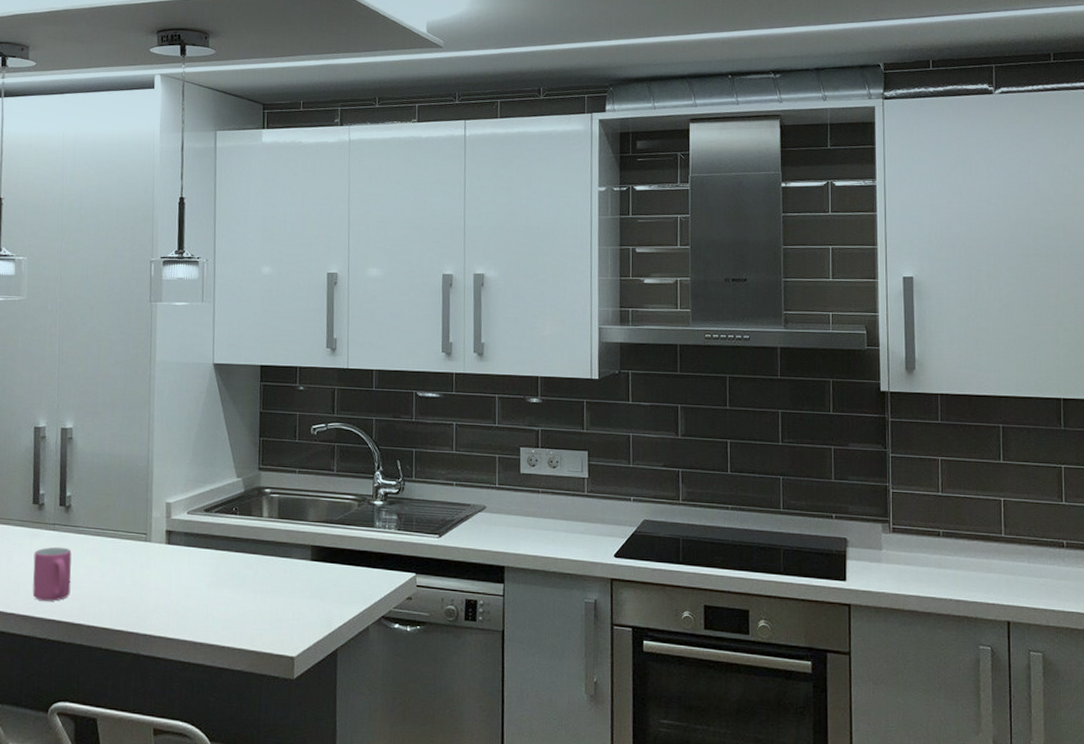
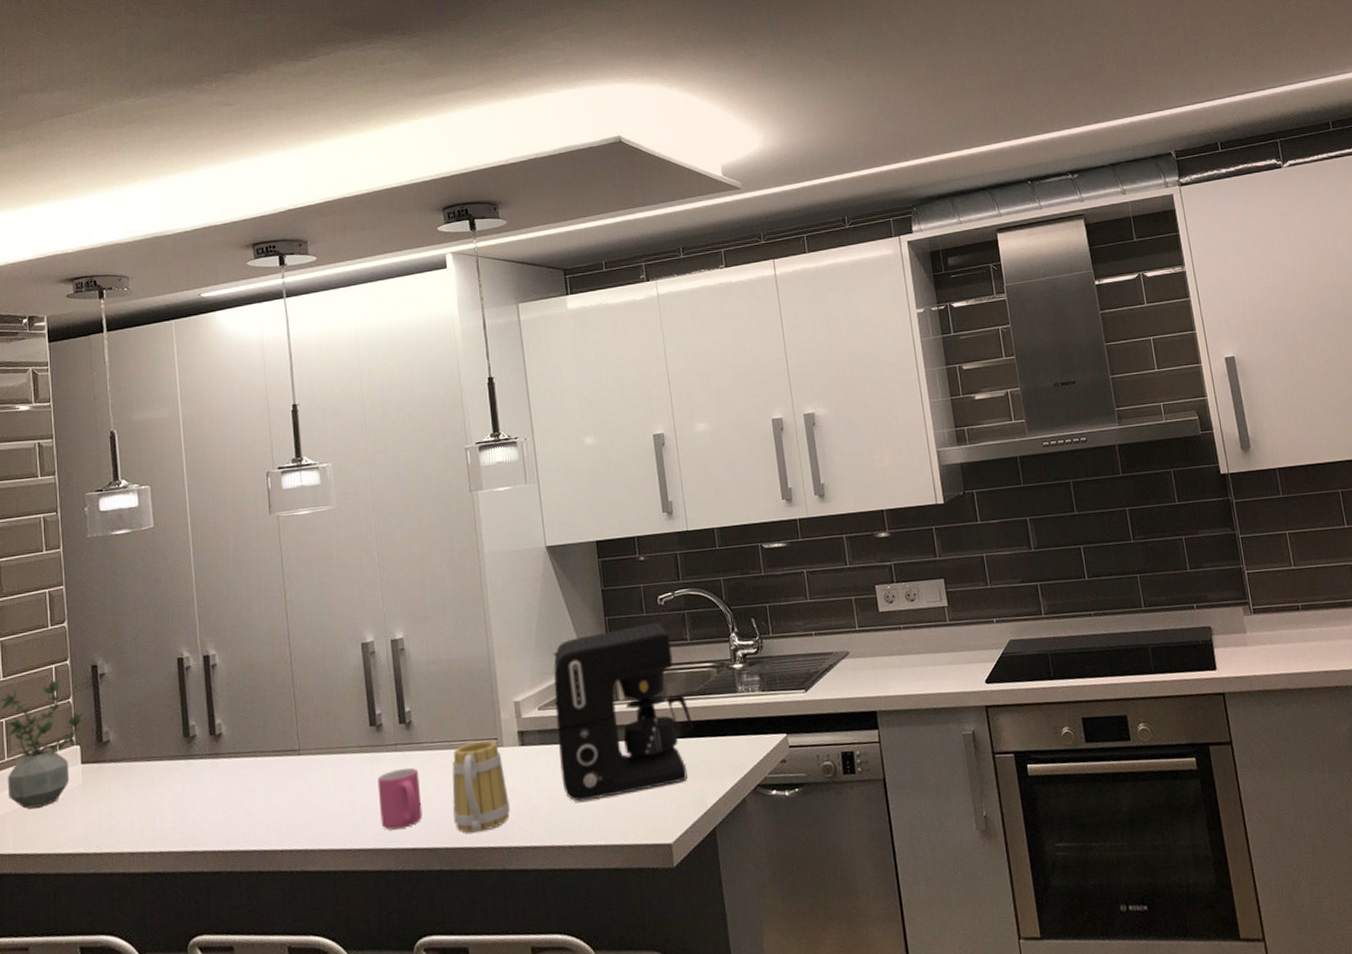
mug: none [98,533,151,616] -> present [452,740,511,833]
coffee maker: none [200,450,329,605] -> present [553,622,693,802]

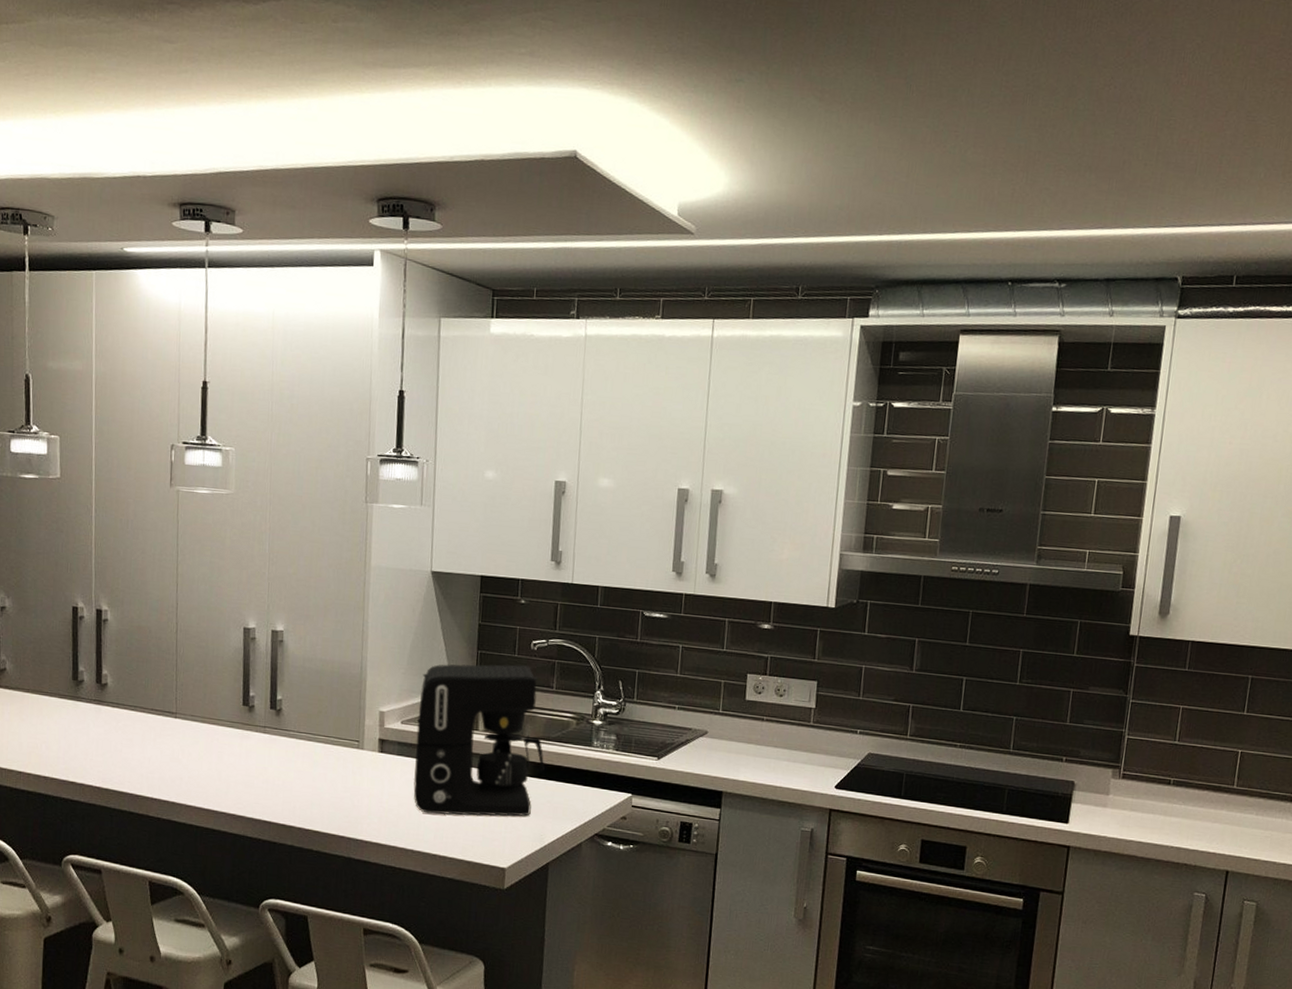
mug: present [377,767,423,830] -> none [243,749,283,803]
mug: present [452,740,511,833] -> none [309,739,362,821]

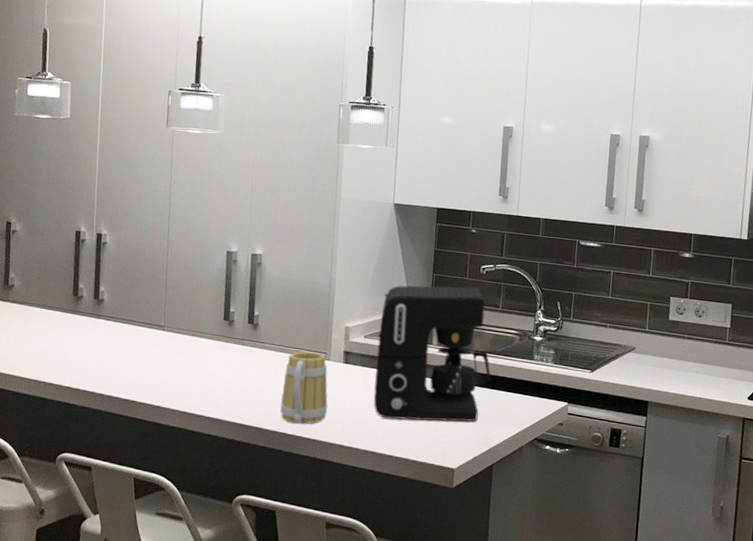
mug: none [309,739,362,821] -> present [280,351,328,424]

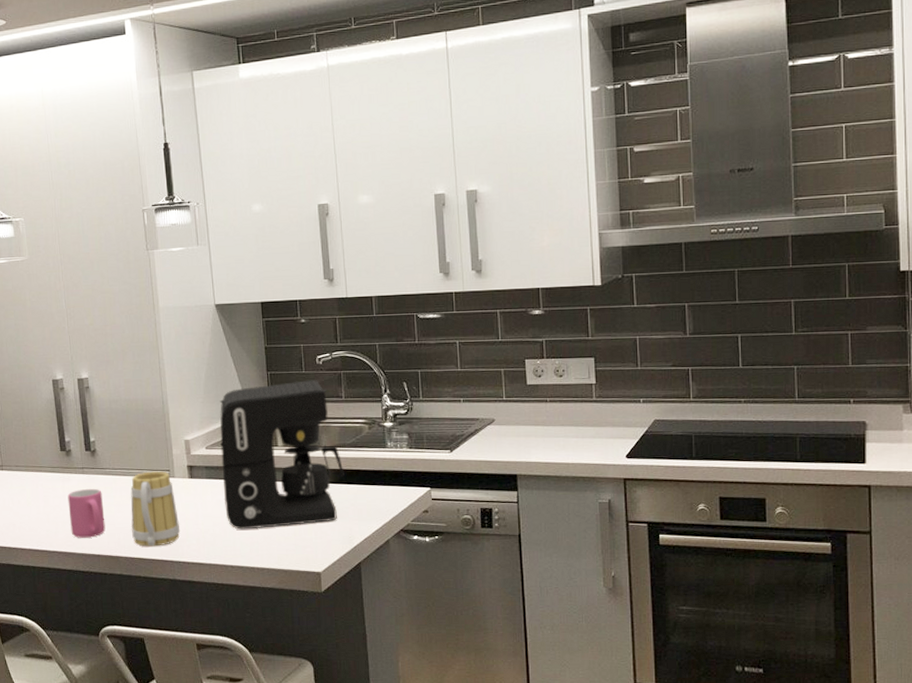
mug: none [221,359,258,408] -> present [67,488,106,538]

